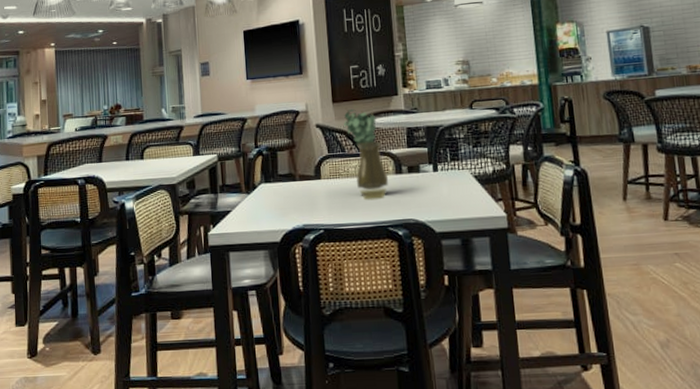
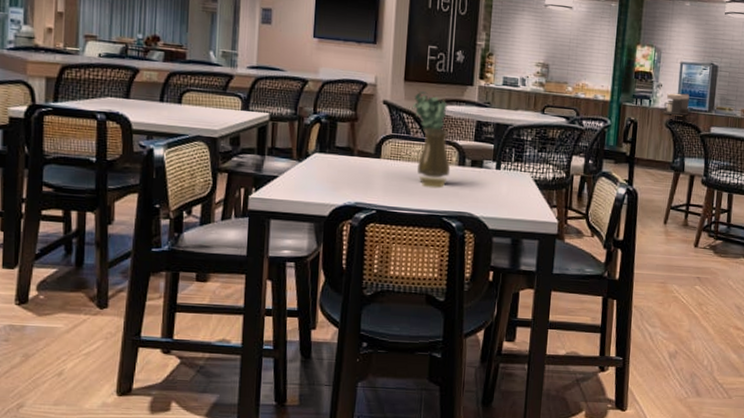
coffee maker: none [597,61,626,87] -> present [662,93,690,116]

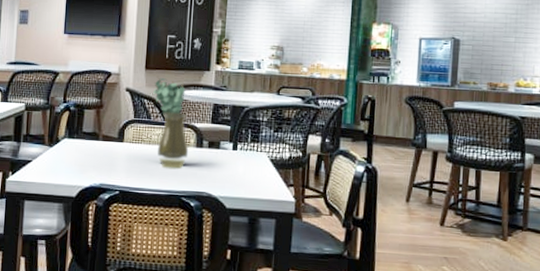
coffee maker: present [662,93,690,116] -> none [401,69,430,92]

